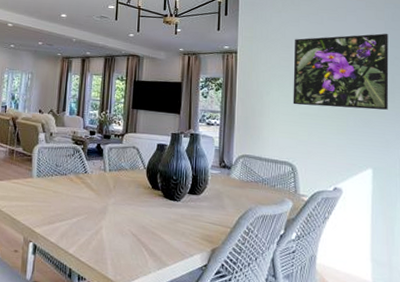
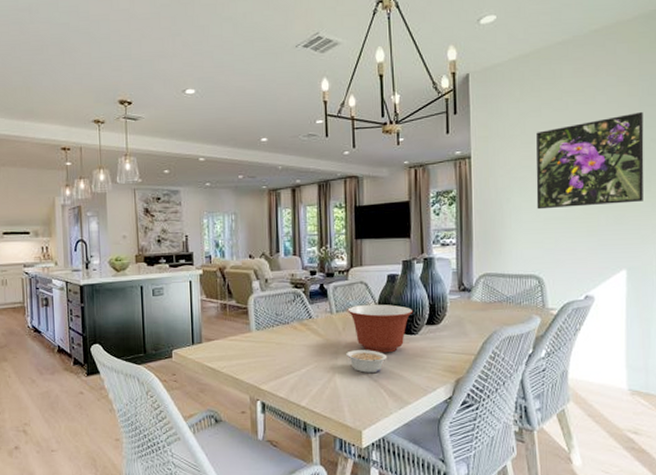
legume: none [114,207,151,232] -> present [346,350,388,373]
mixing bowl: none [119,167,177,215] -> present [347,304,412,353]

